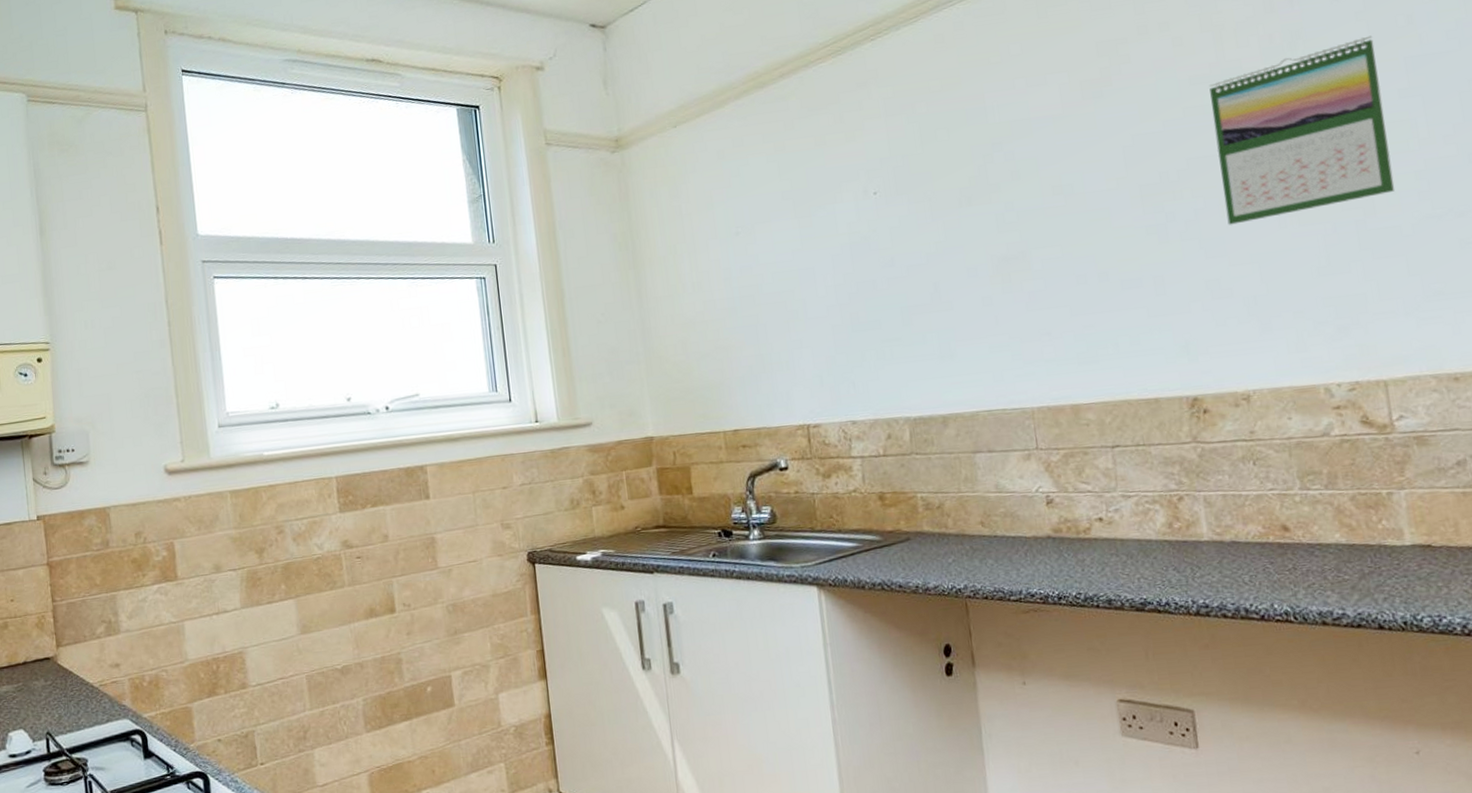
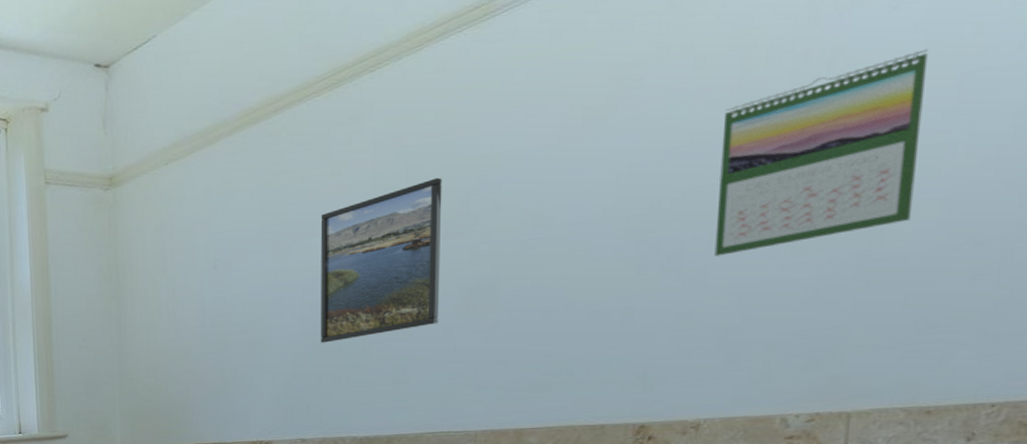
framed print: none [841,144,977,315] -> present [320,177,442,343]

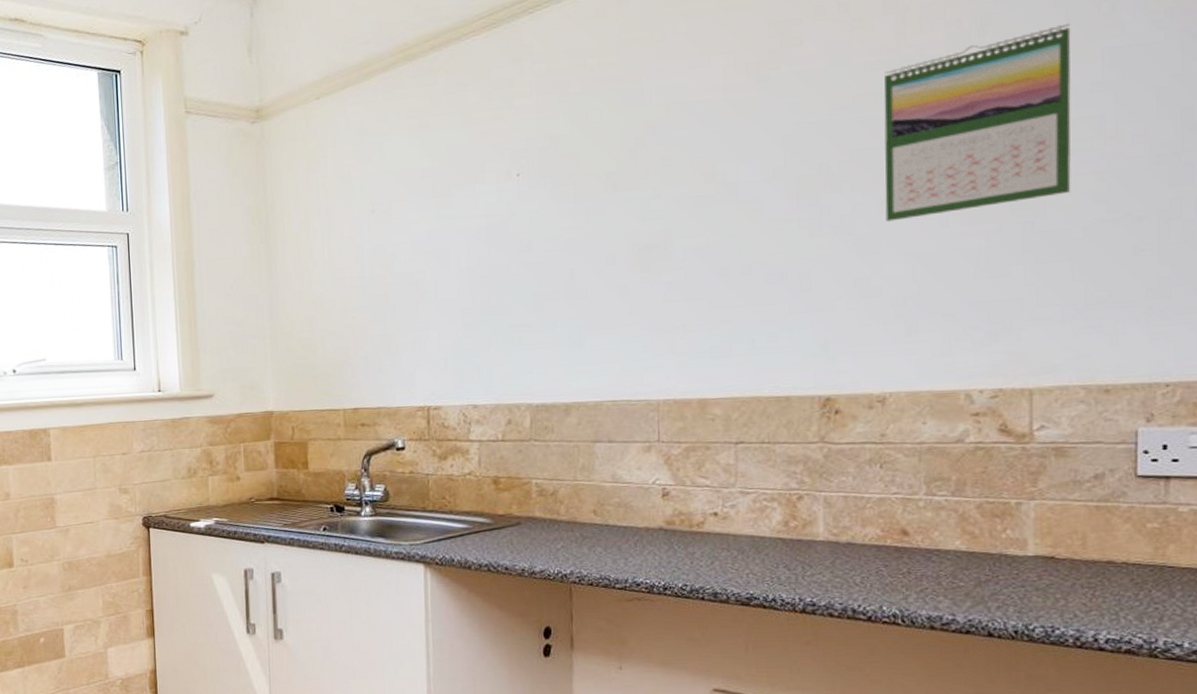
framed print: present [320,177,442,343] -> none [484,126,613,300]

